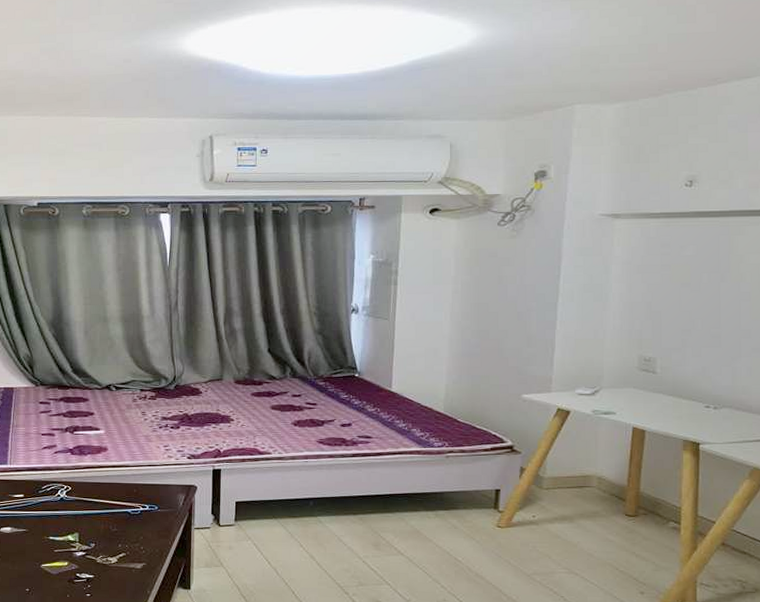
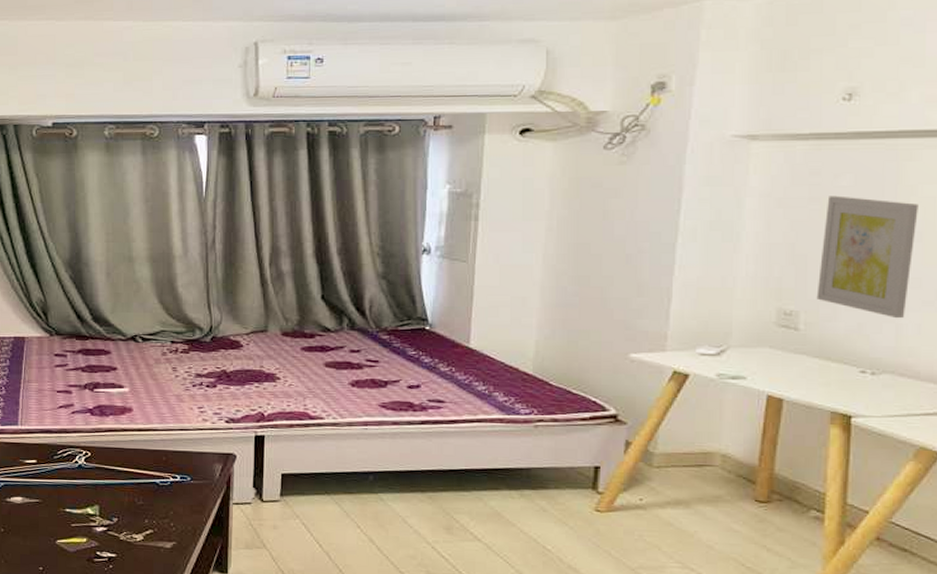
wall art: none [669,263,746,363] -> present [816,195,918,319]

